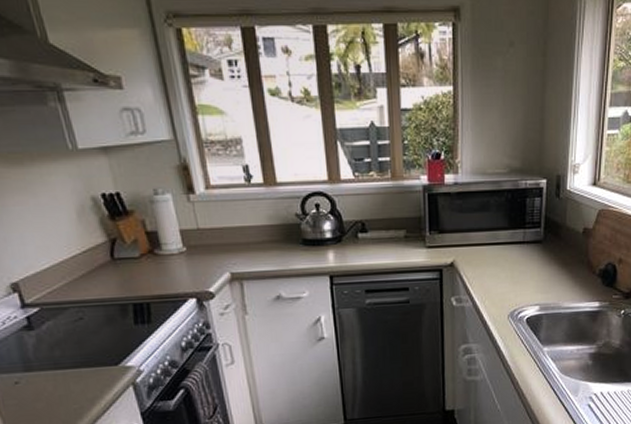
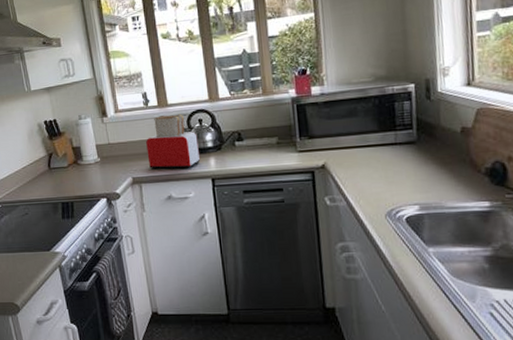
toaster: none [248,196,317,263] -> present [146,114,201,170]

